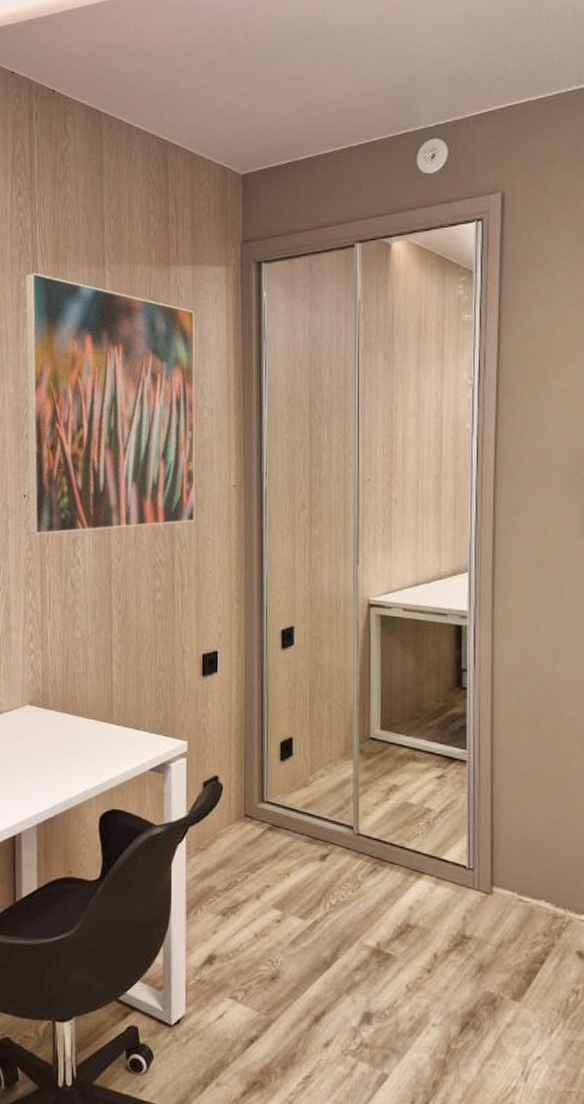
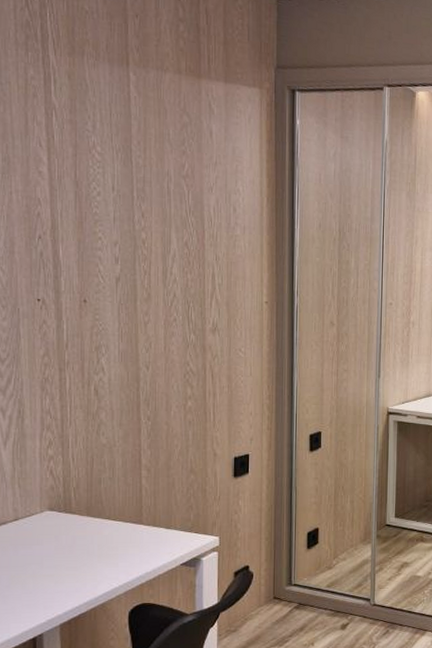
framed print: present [25,273,196,535] -> none [33,61,228,341]

